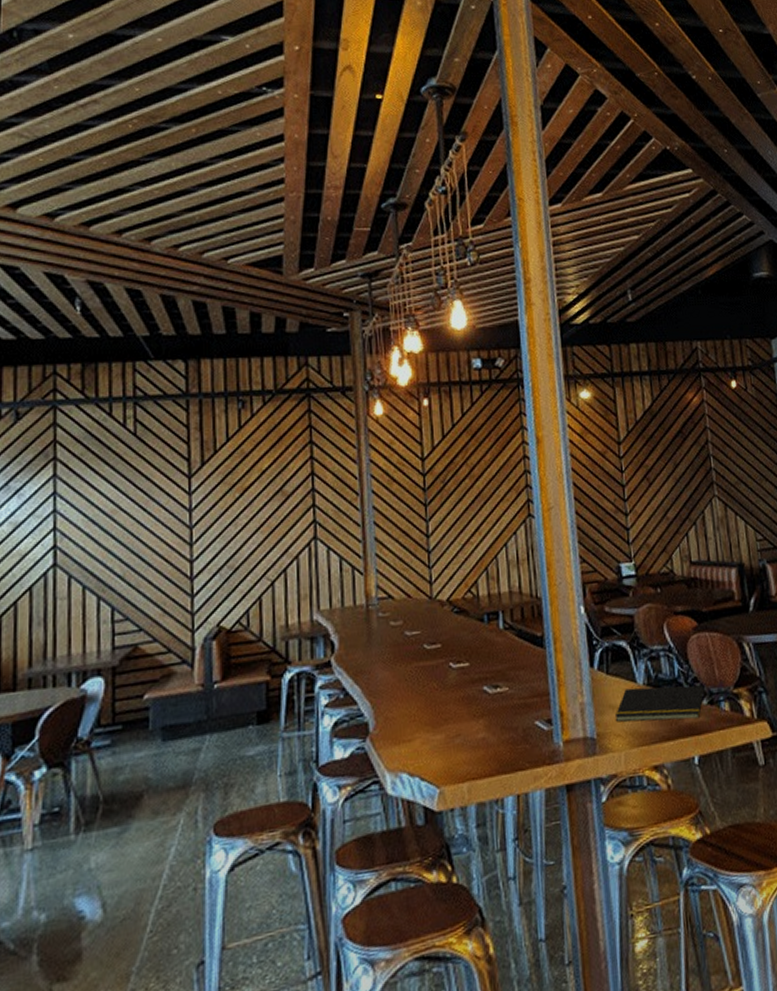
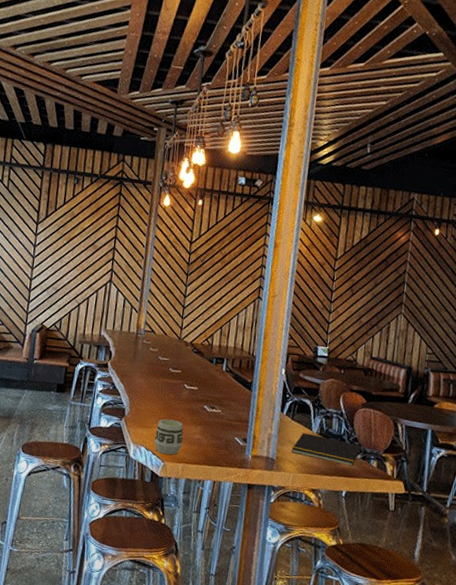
cup: none [419,719,462,776] -> present [154,419,183,455]

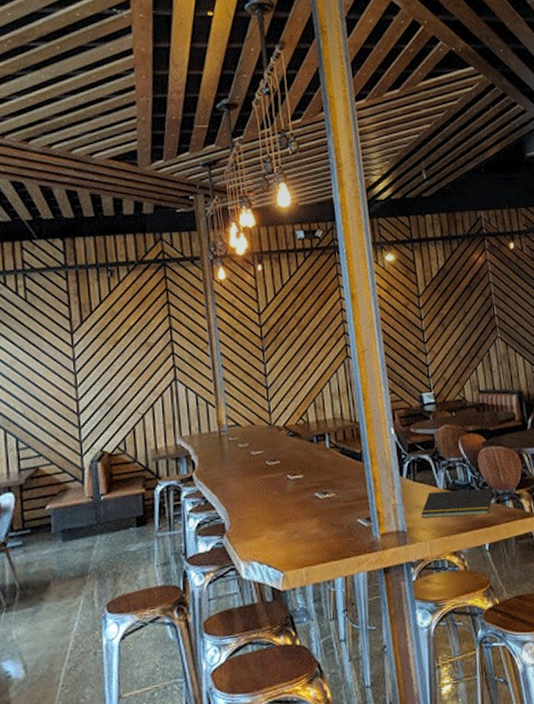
cup: present [154,419,183,455] -> none [266,519,300,563]

